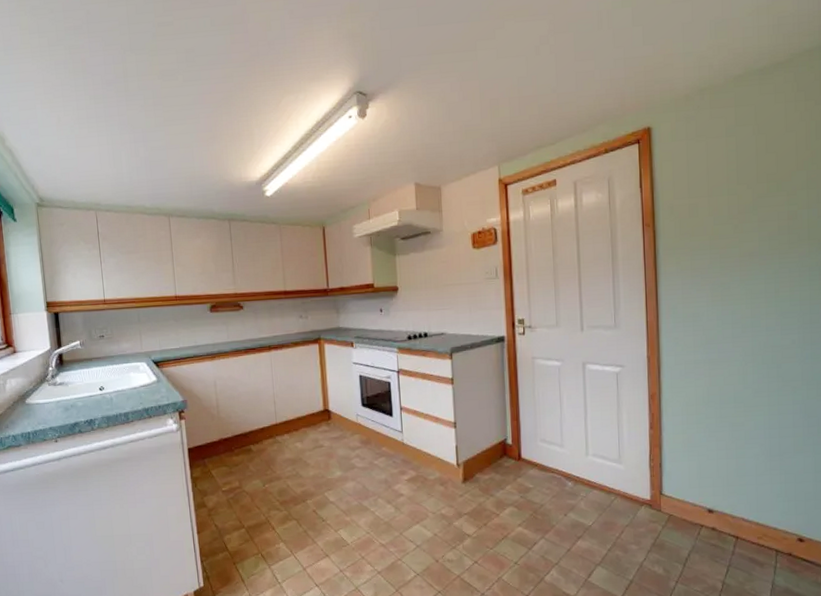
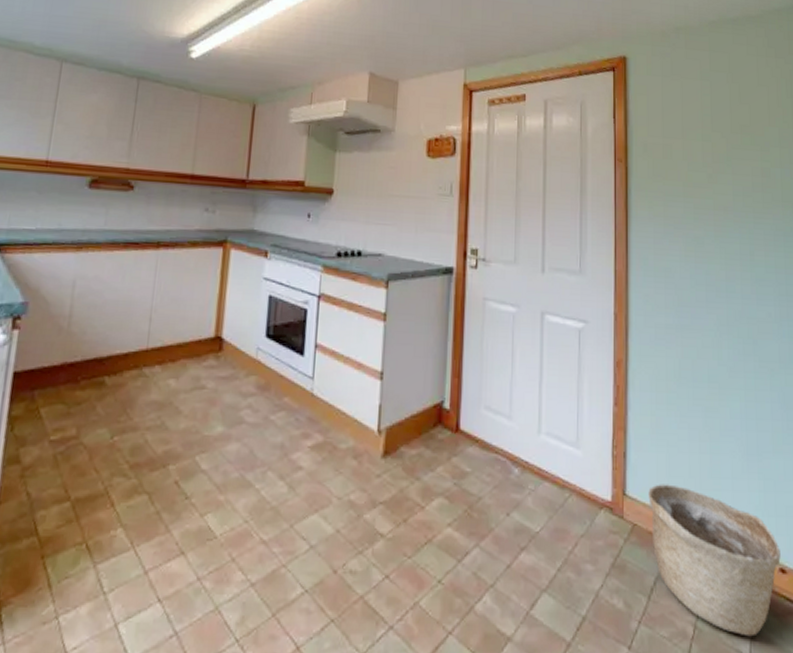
basket: none [682,484,799,588] -> present [648,484,781,637]

